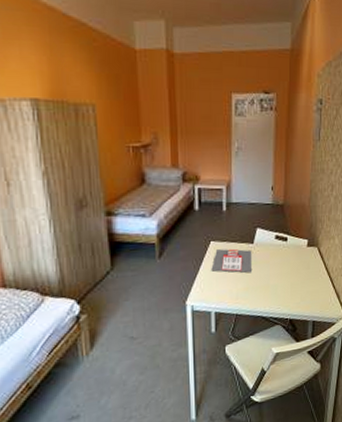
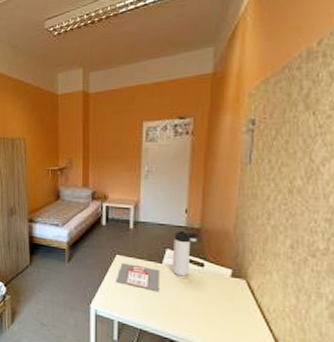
thermos bottle: none [261,208,284,254] -> present [172,230,200,277]

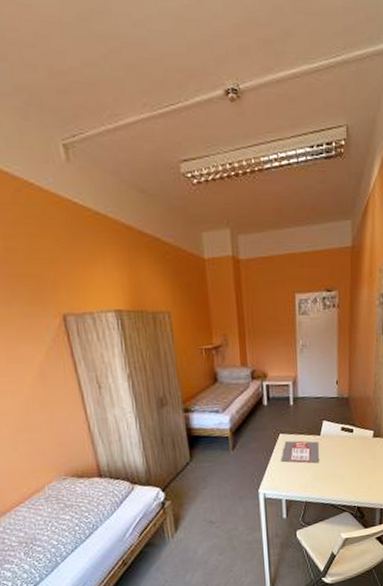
thermos bottle: present [172,230,200,277] -> none [328,401,349,445]

